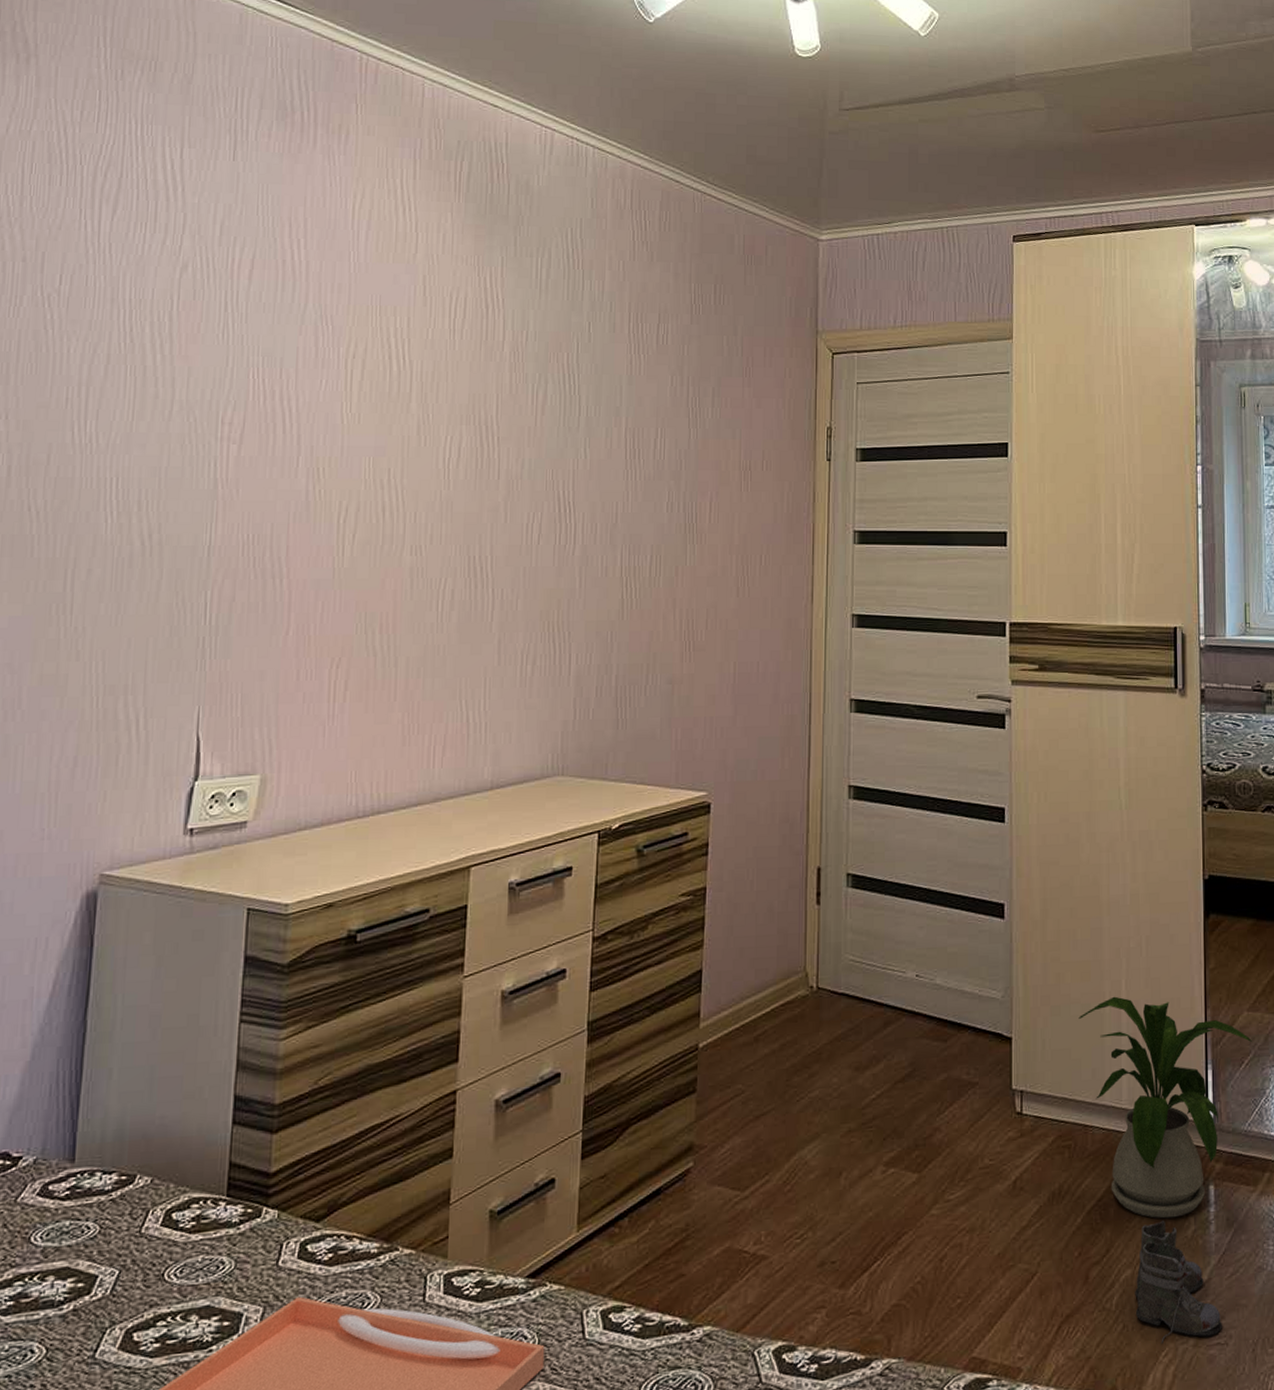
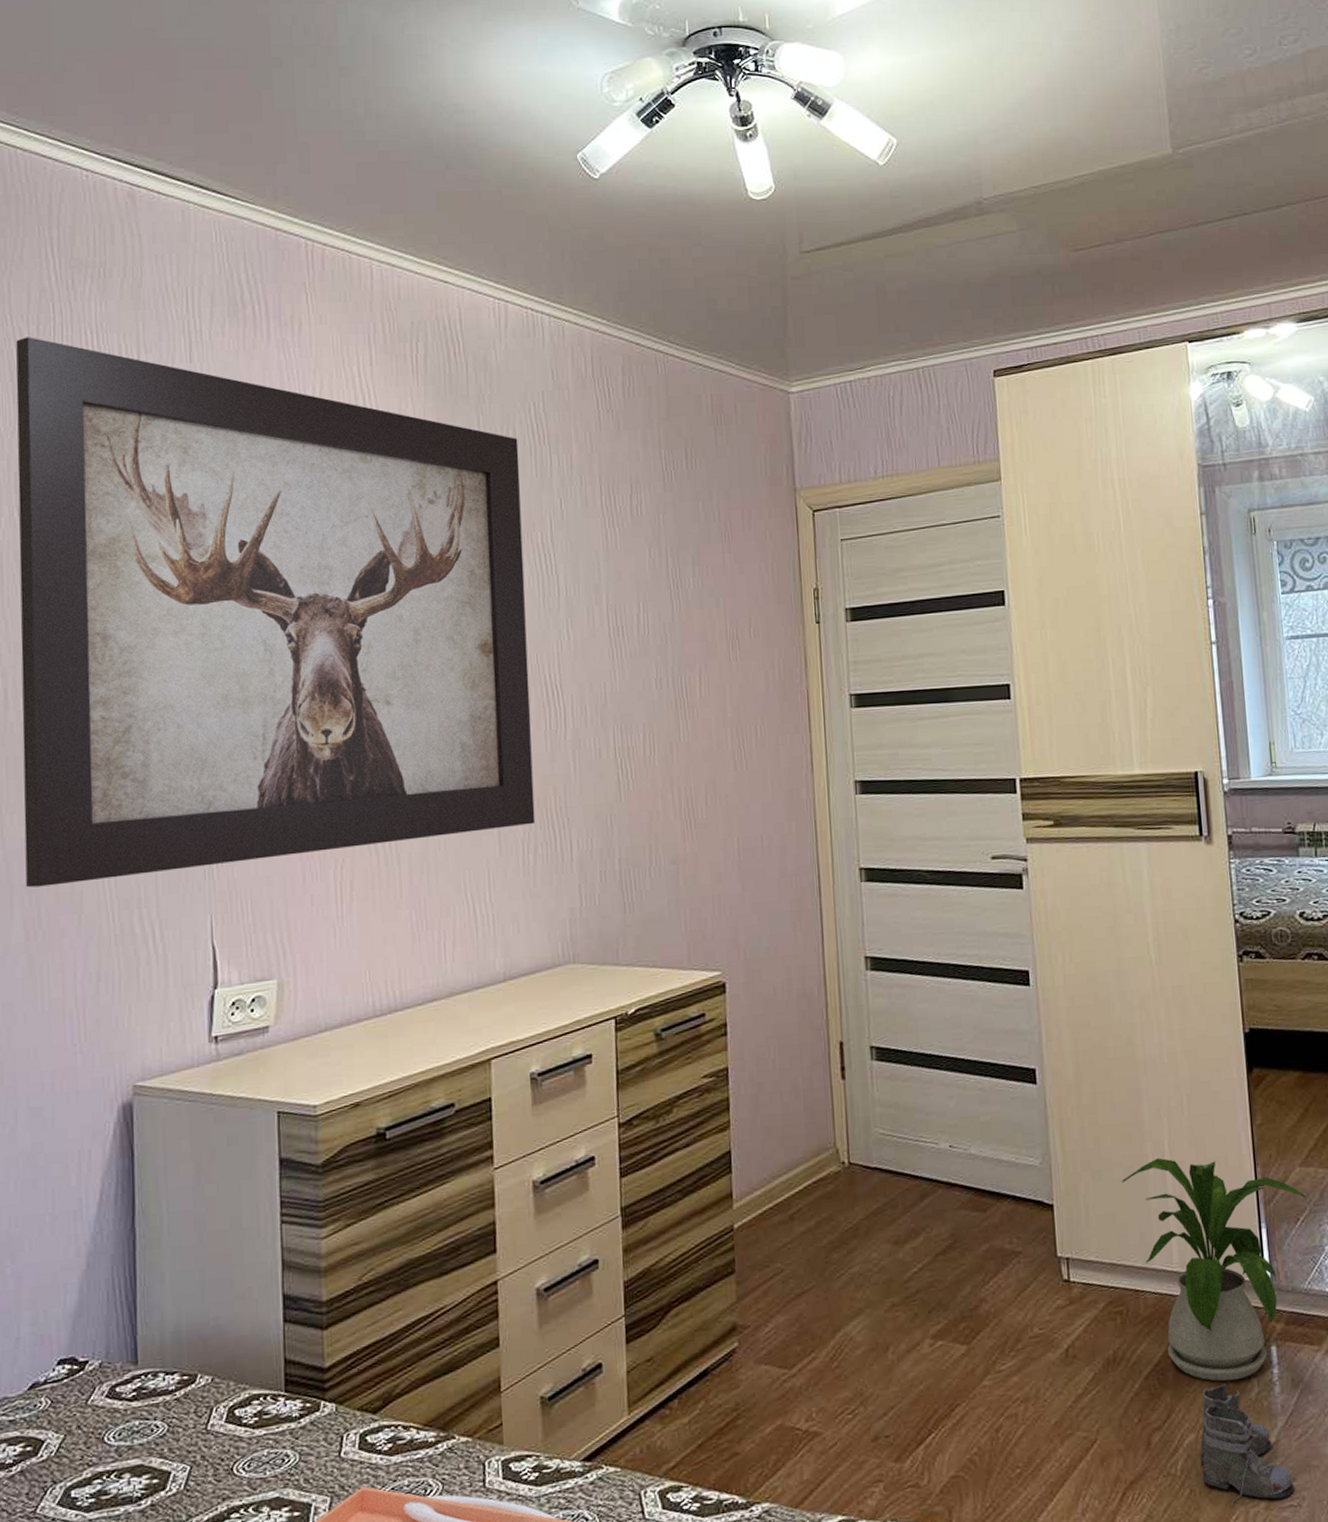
wall art: none [10,121,553,667] -> present [16,337,536,888]

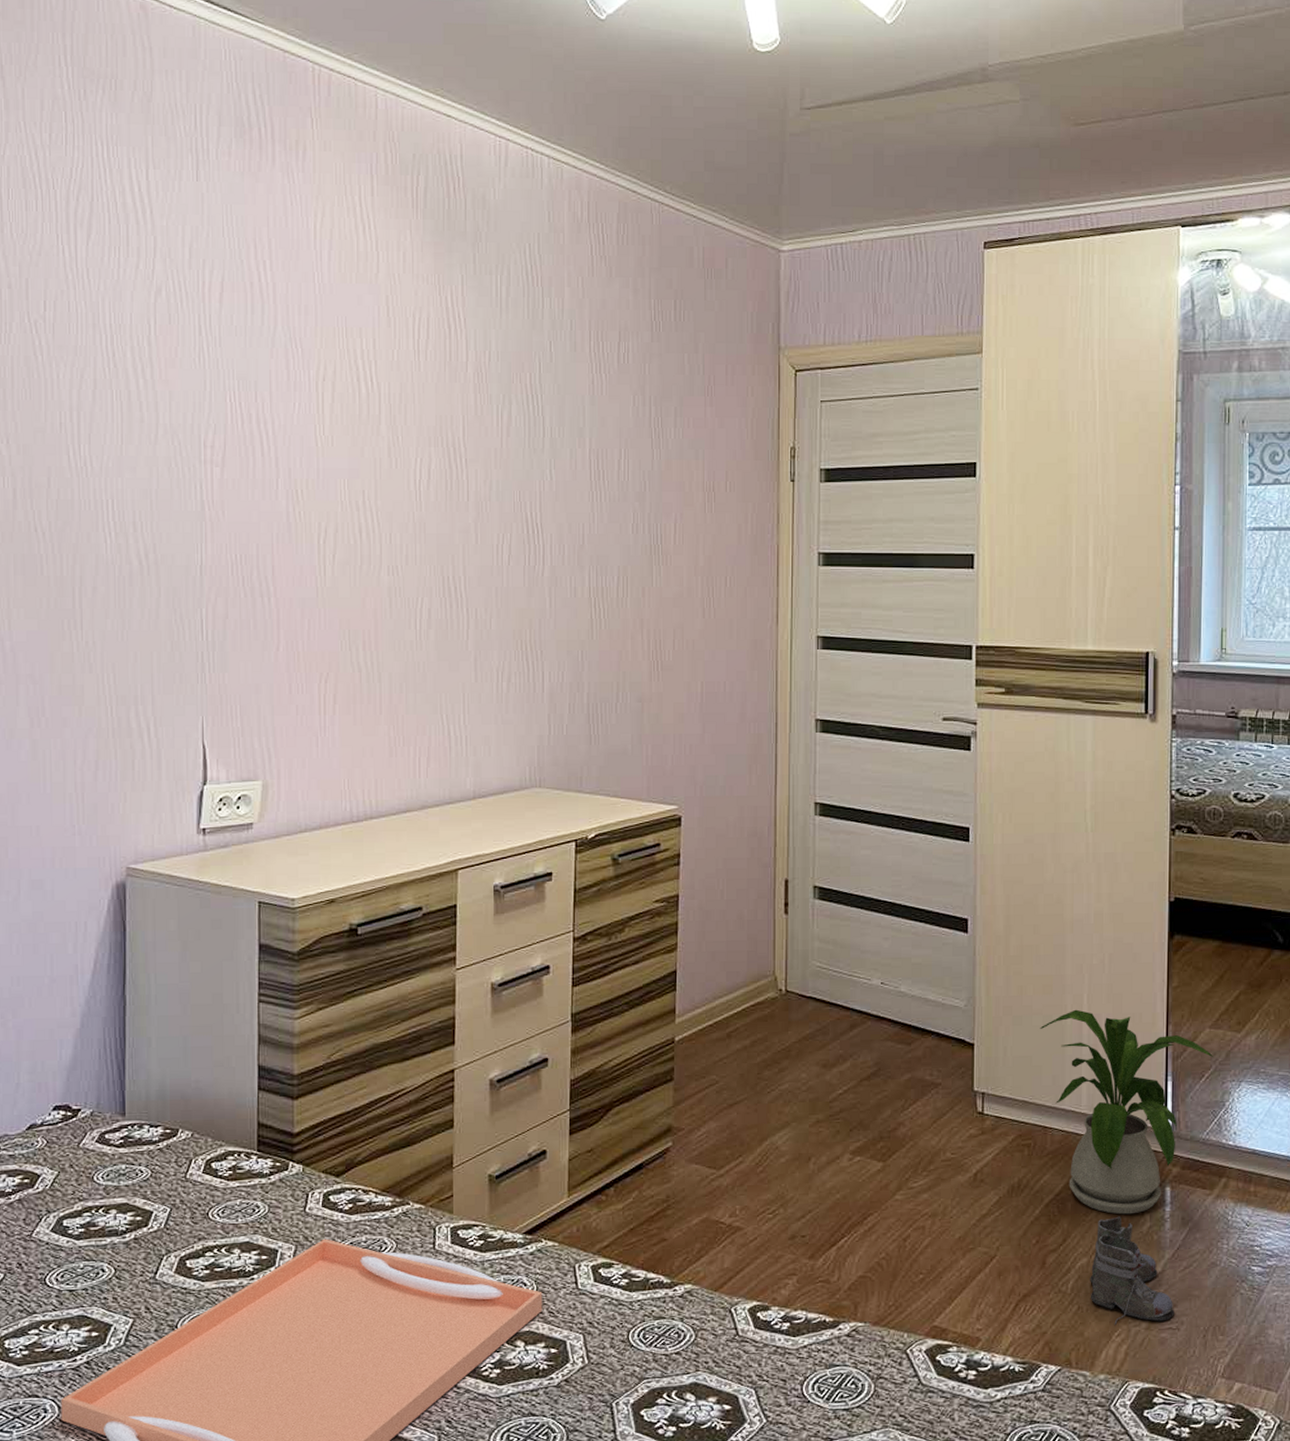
wall art: present [16,337,536,888] -> none [28,144,512,678]

